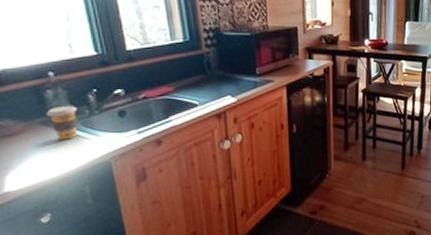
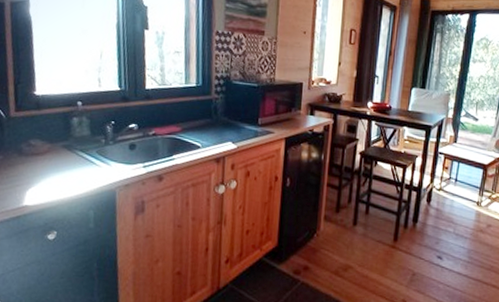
coffee cup: present [46,105,78,140] -> none [69,133,95,165]

